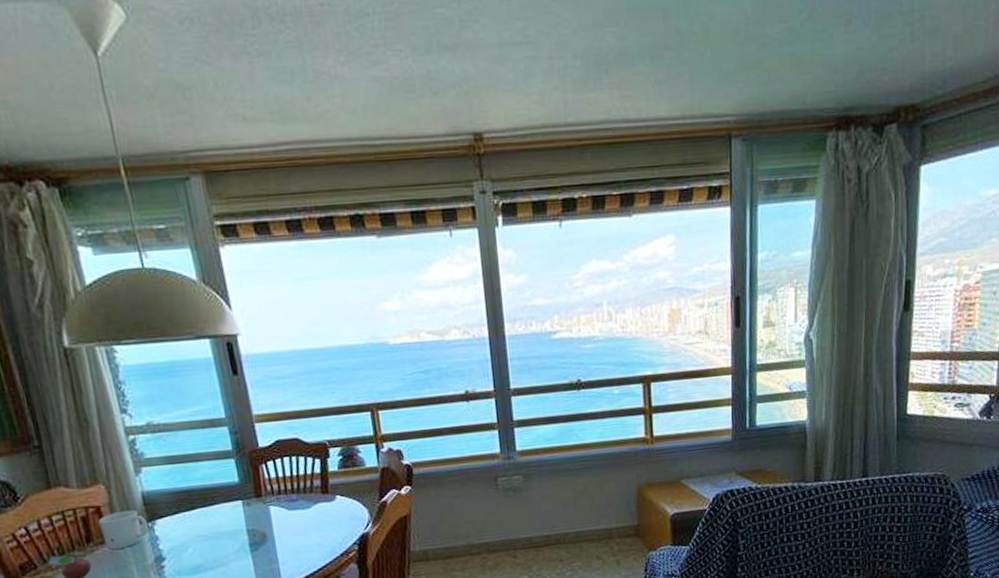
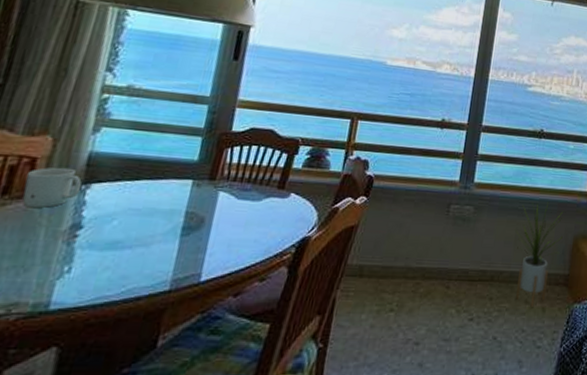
house plant: none [571,455,625,562] -> present [514,201,564,307]

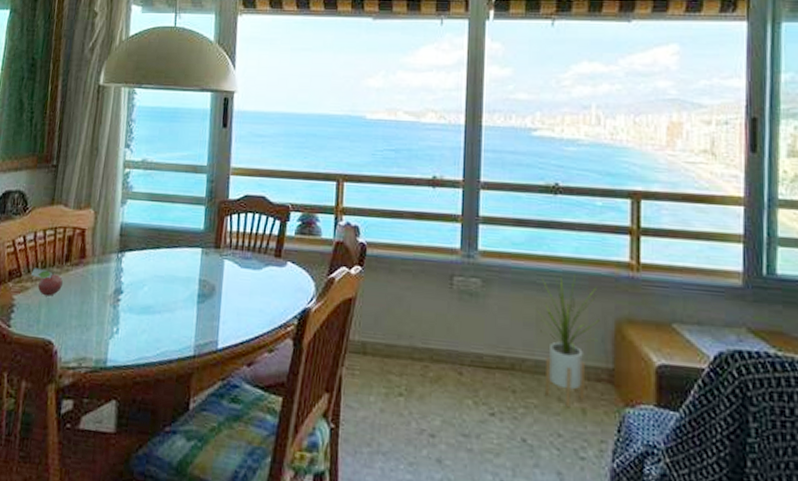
mug: present [22,167,82,209] -> none [79,237,119,274]

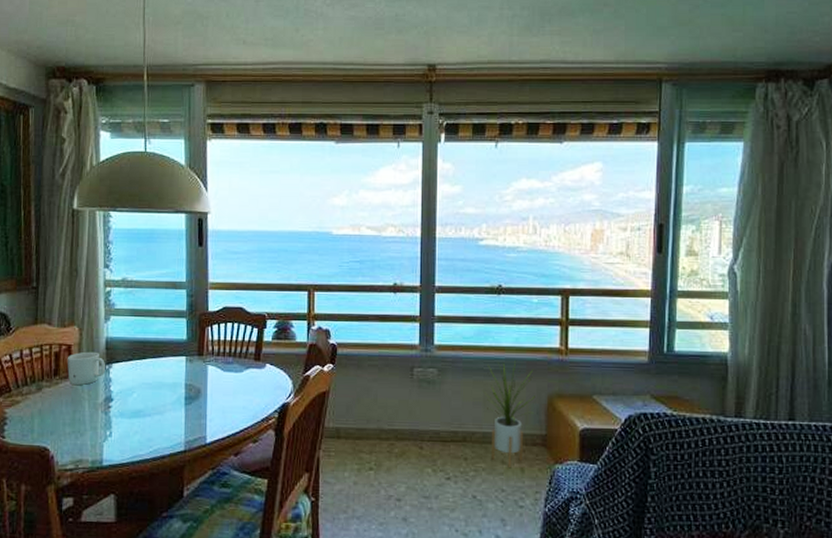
fruit: present [31,268,63,296] -> none [21,383,53,408]
mug: none [79,237,119,274] -> present [67,351,106,386]

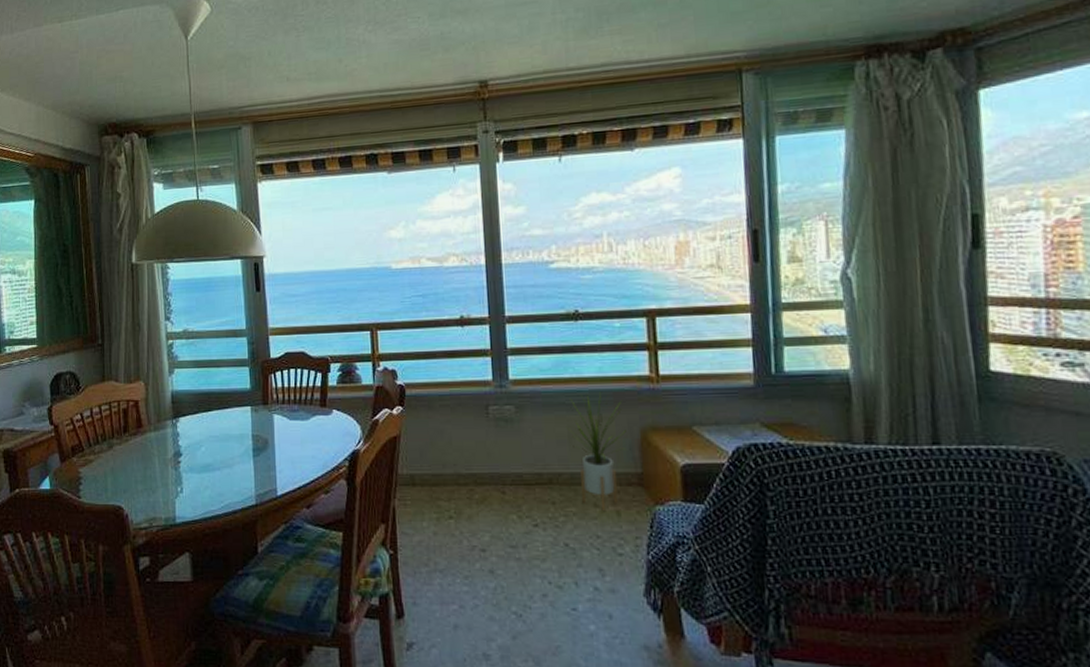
mug: present [67,351,106,386] -> none [135,406,173,442]

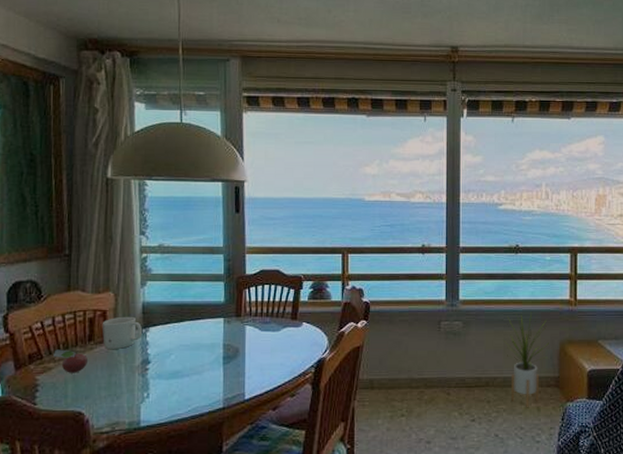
fruit: none [93,441,124,466] -> present [53,349,88,373]
mug: none [135,406,173,442] -> present [102,316,143,350]

